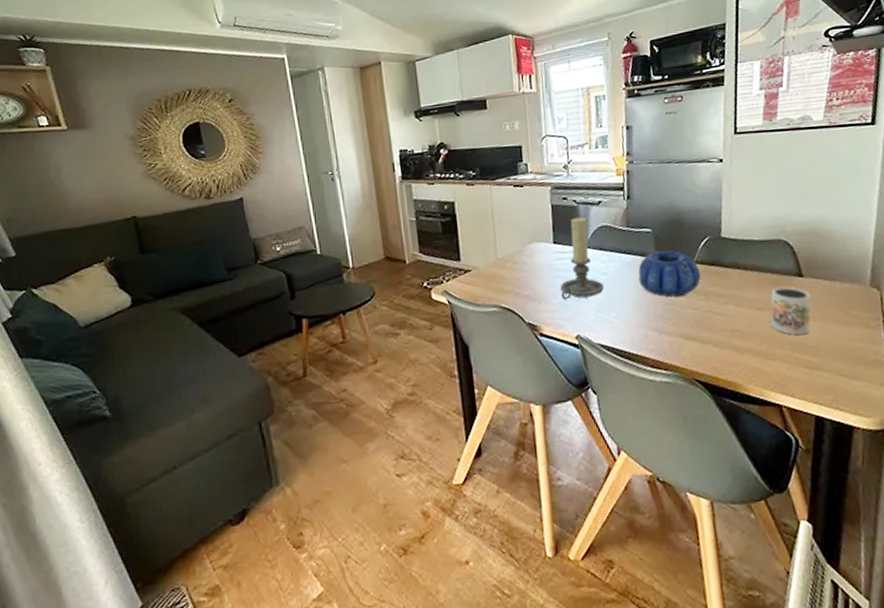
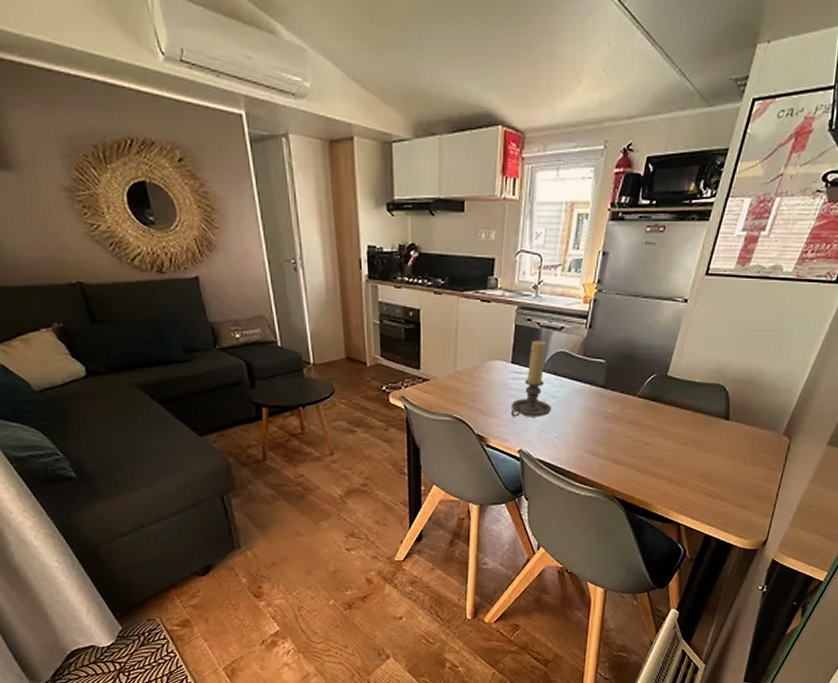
decorative bowl: present [638,250,702,297] -> none [584,382,641,425]
mug: present [770,286,812,336] -> none [689,427,731,470]

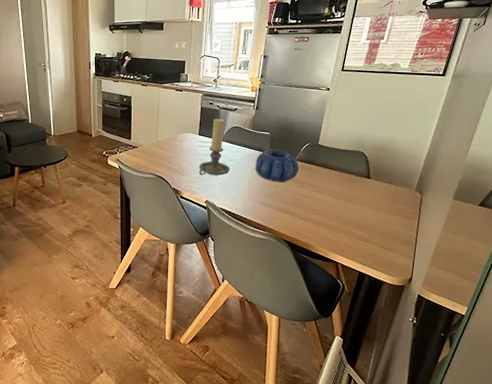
decorative bowl: none [584,382,641,425] -> present [255,149,299,182]

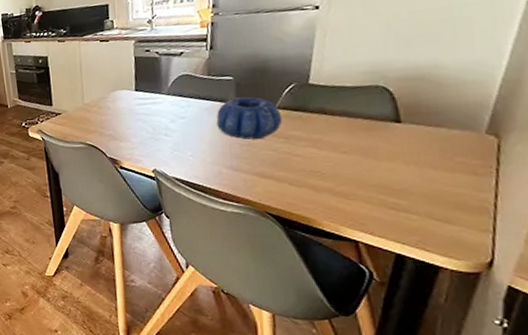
candle holder: present [199,118,231,176] -> none [140,67,182,140]

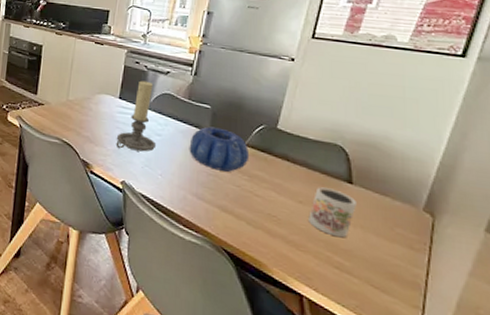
candle holder: none [140,67,182,140] -> present [116,80,157,152]
mug: none [355,132,408,179] -> present [309,187,357,238]

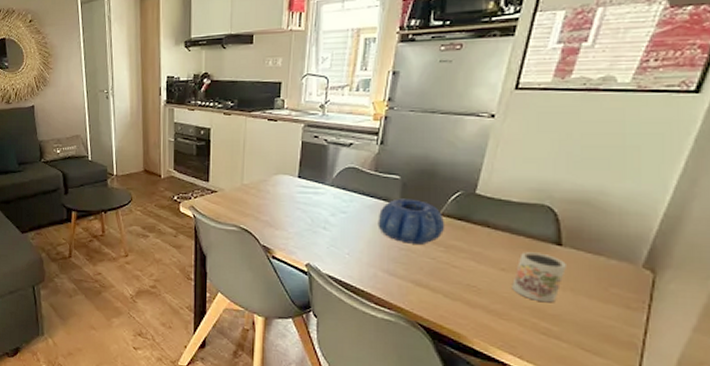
candle holder: present [116,80,157,152] -> none [297,156,342,232]

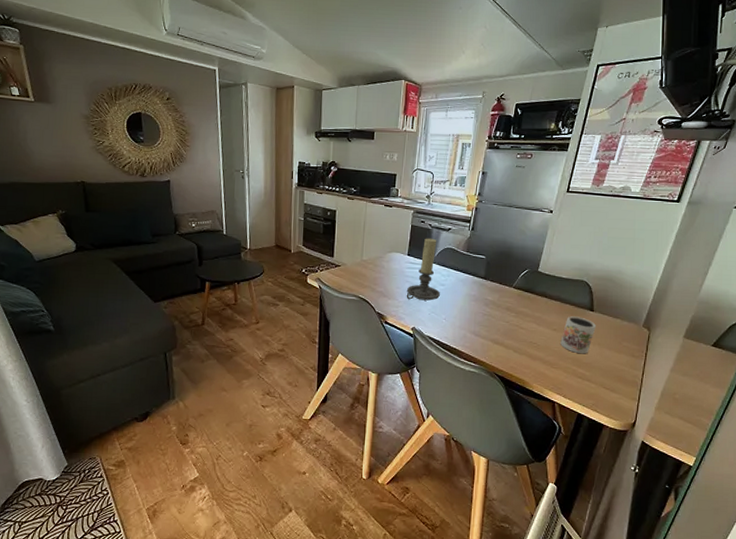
candle holder: none [297,156,342,232] -> present [406,238,441,301]
decorative bowl: present [378,198,445,244] -> none [468,274,517,311]

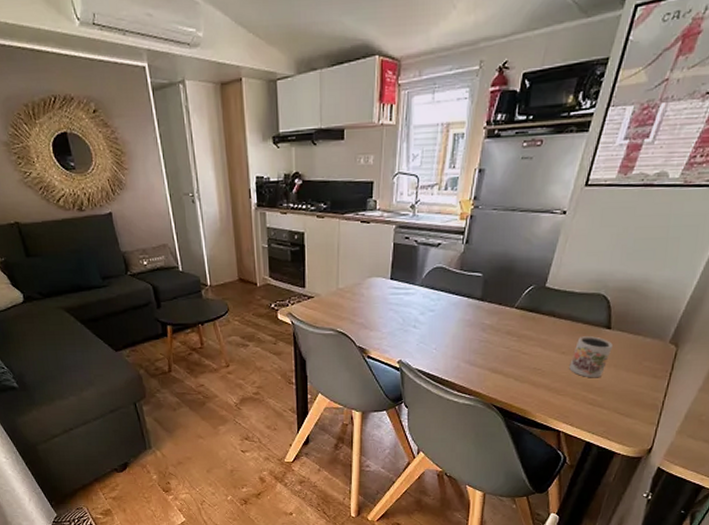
candle holder: present [406,238,441,301] -> none [390,257,430,330]

